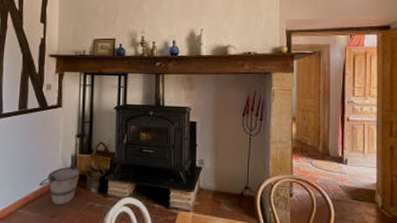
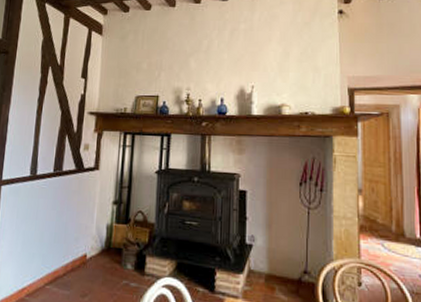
bucket: present [39,164,81,204] -> none [70,235,116,282]

